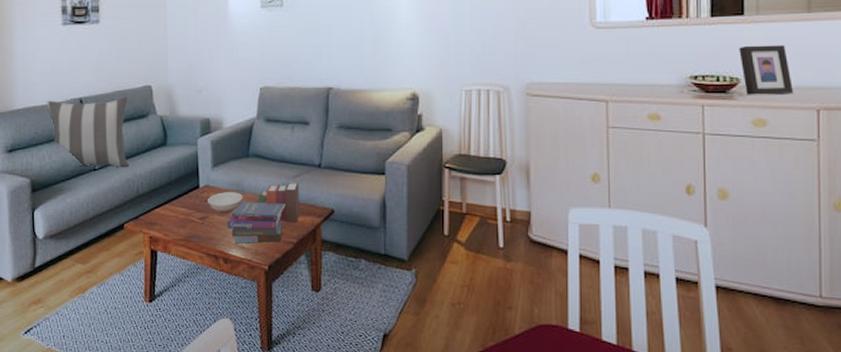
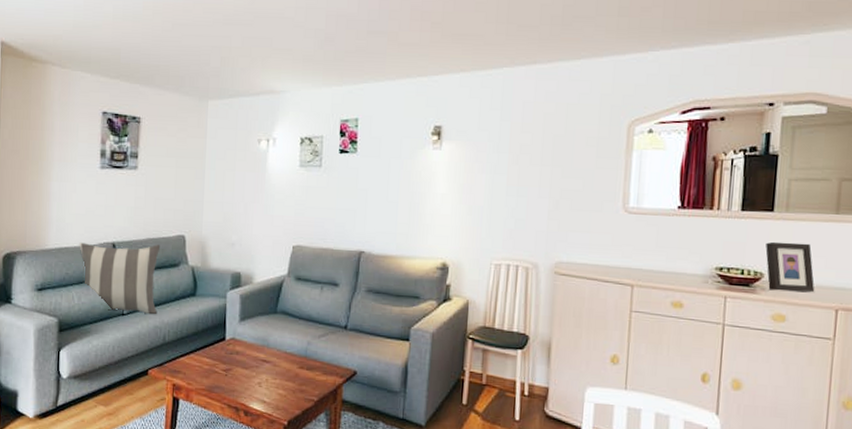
bowl: present [208,192,243,214] -> none [232,346,268,367]
books: present [227,201,285,243] -> none [250,356,309,399]
books: present [257,183,300,222] -> none [281,342,324,380]

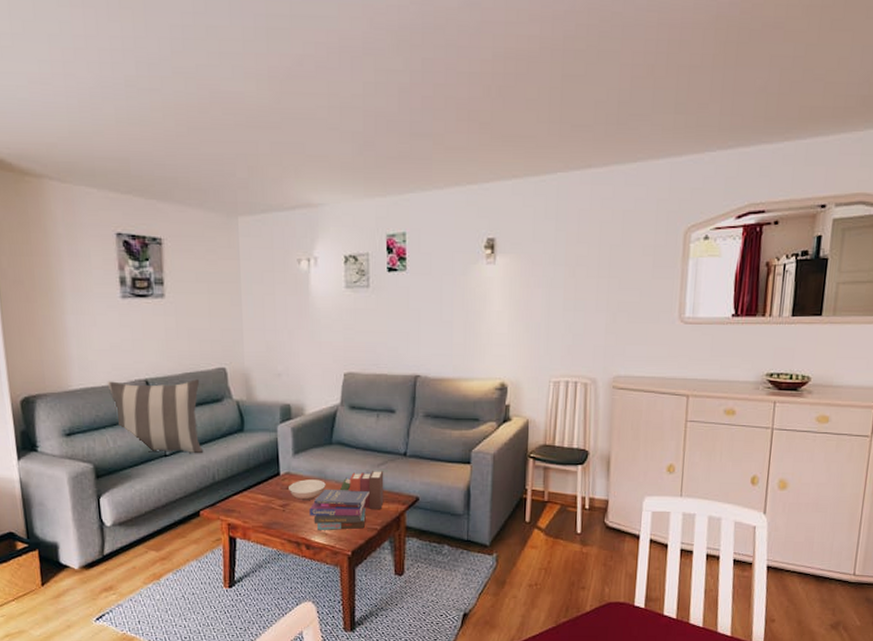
bowl: none [232,346,268,367] -> present [289,479,326,501]
books: none [250,356,309,399] -> present [309,488,370,530]
books: none [281,342,324,380] -> present [340,471,384,509]
picture frame: present [765,241,815,293] -> none [813,345,857,394]

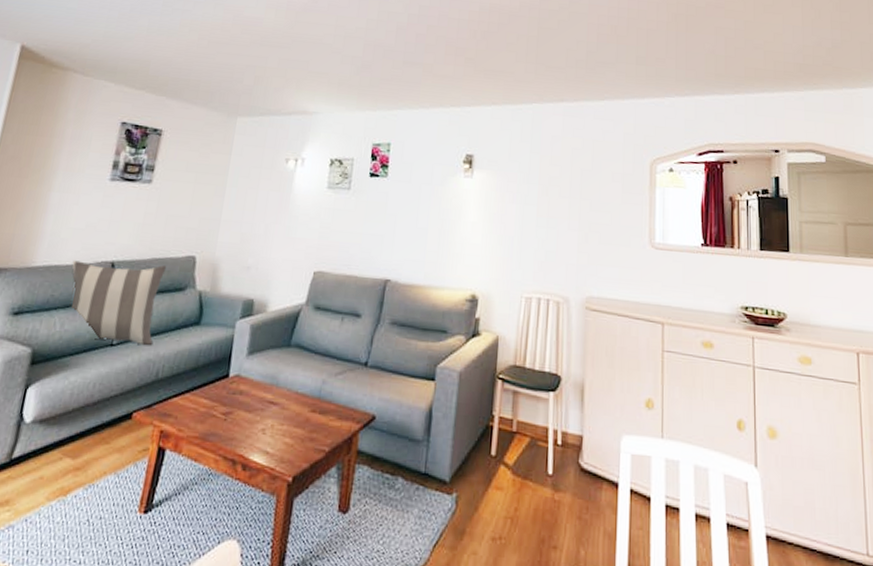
bowl: present [289,479,326,501] -> none [235,384,277,410]
books: present [309,488,370,530] -> none [252,397,323,449]
books: present [340,471,384,509] -> none [291,380,341,427]

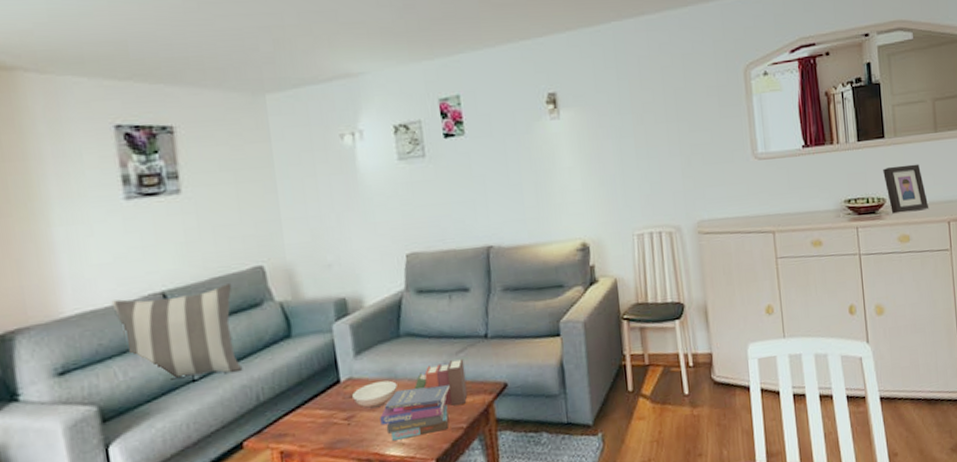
bowl: none [235,384,277,410] -> present [352,380,397,409]
books: none [252,397,323,449] -> present [380,385,450,441]
books: none [291,380,341,427] -> present [415,359,468,406]
picture frame: none [786,282,836,335] -> present [883,164,929,214]

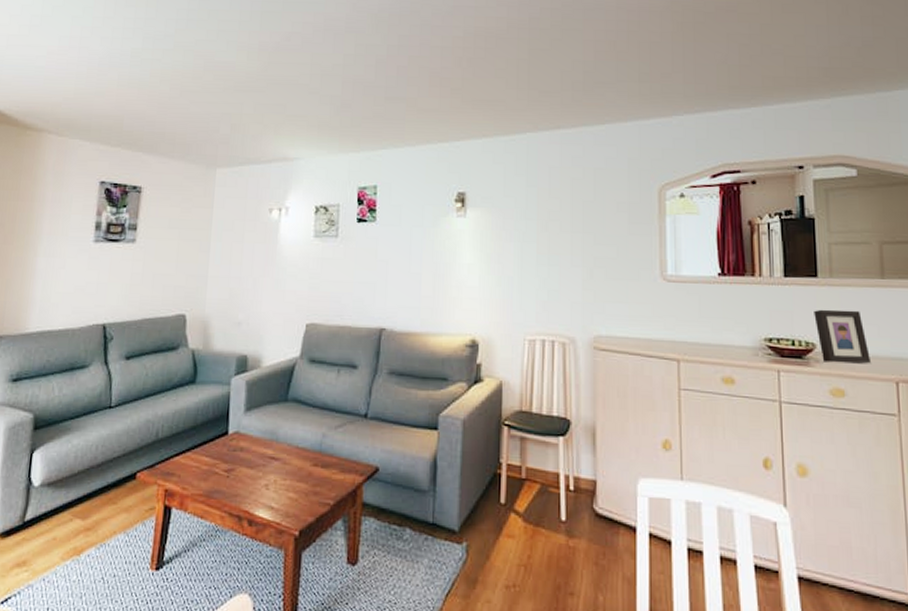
pillow: present [111,283,243,380] -> none [64,325,158,407]
bowl: present [352,380,397,409] -> none [236,440,277,466]
books: present [380,385,450,441] -> none [256,452,324,503]
books: present [415,359,468,406] -> none [292,434,342,480]

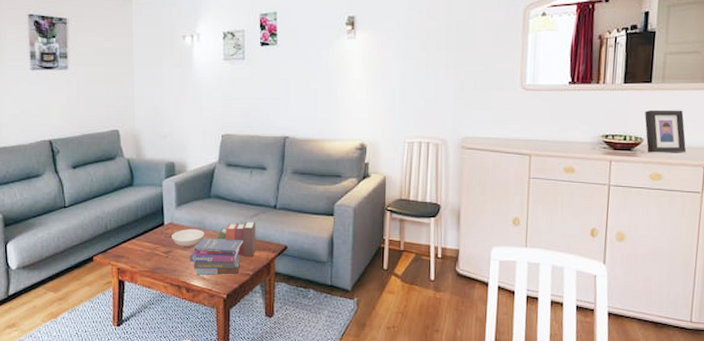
bowl: none [236,440,277,466] -> present [172,229,204,248]
books: none [256,452,324,503] -> present [189,237,243,275]
books: none [292,434,342,480] -> present [217,222,256,256]

